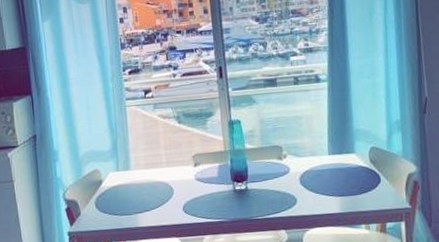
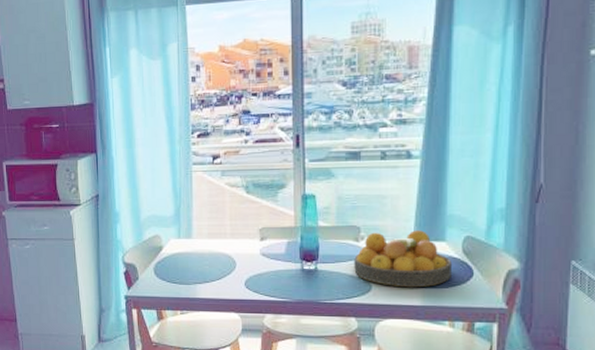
fruit bowl: none [279,145,363,198] -> present [354,230,453,288]

